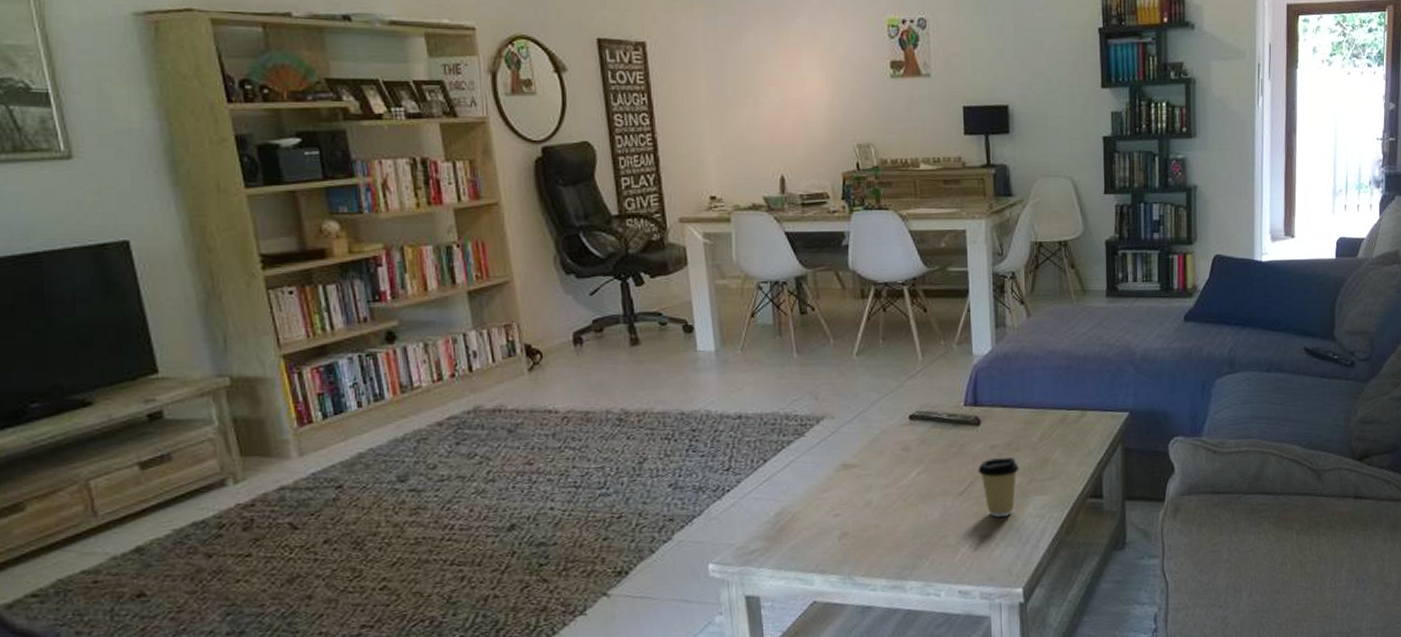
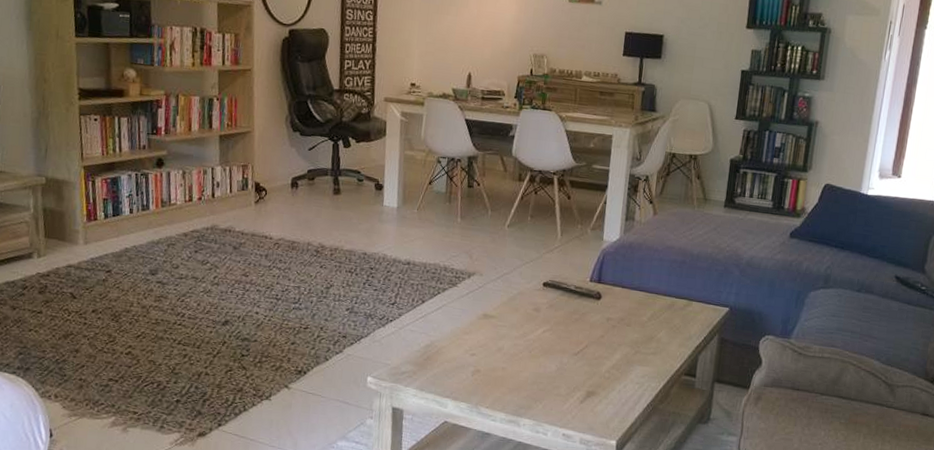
coffee cup: present [978,458,1019,517] -> none [593,329,628,379]

